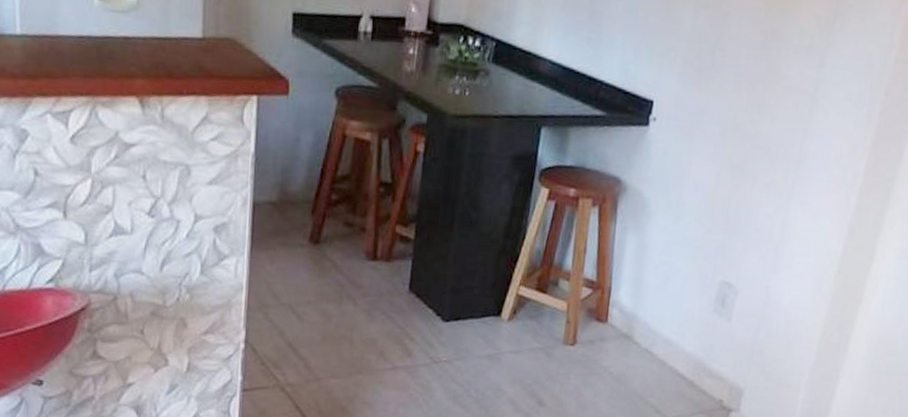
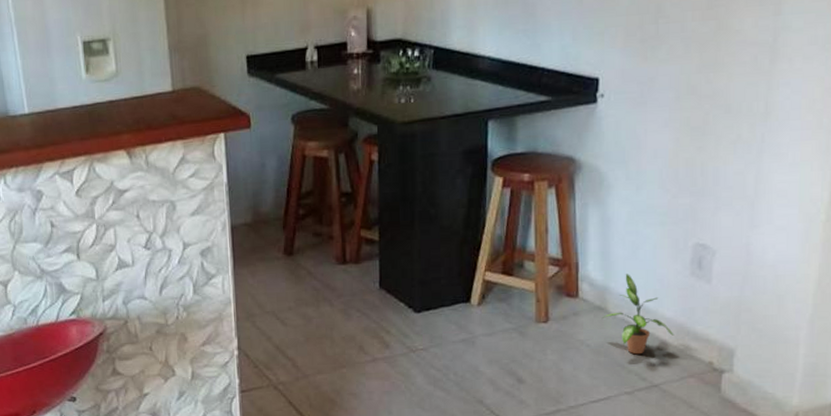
potted plant: none [626,304,692,387] -> present [601,274,674,355]

